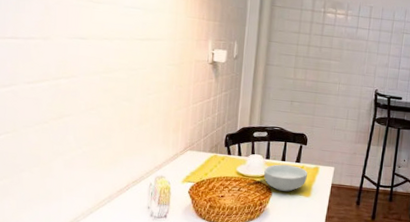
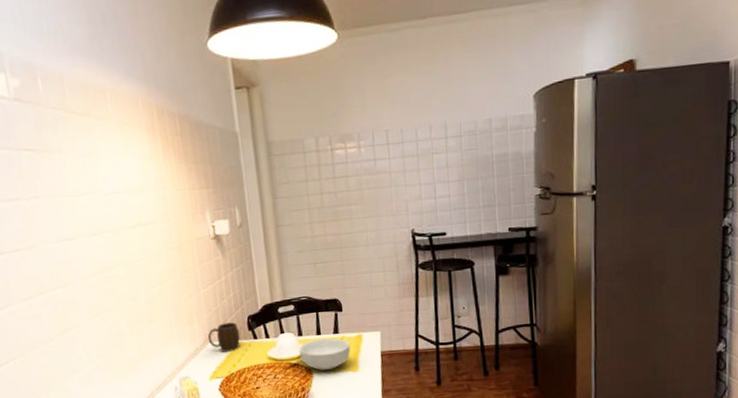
mug: none [188,136,217,162] -> present [207,322,240,352]

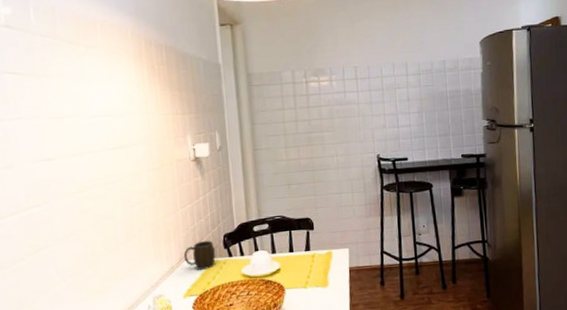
cereal bowl: present [299,338,351,370] -> none [272,255,321,287]

